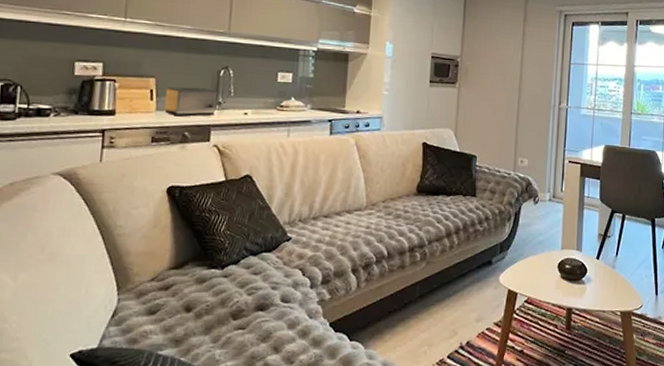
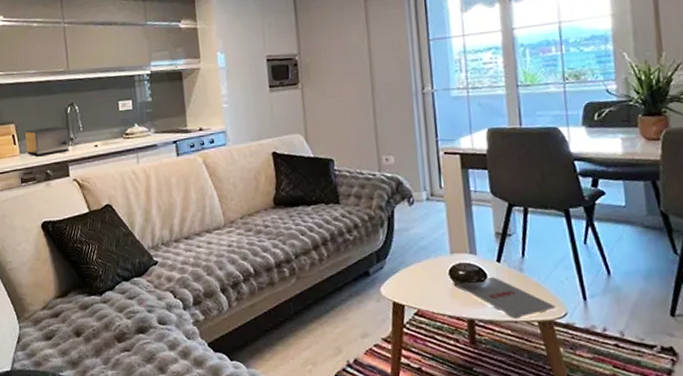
magazine: none [562,271,635,309] -> present [456,276,556,319]

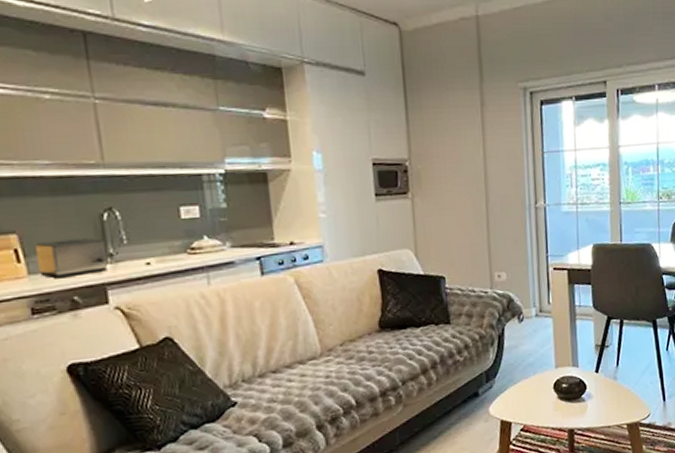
magazine: present [456,276,556,319] -> none [559,386,642,425]

